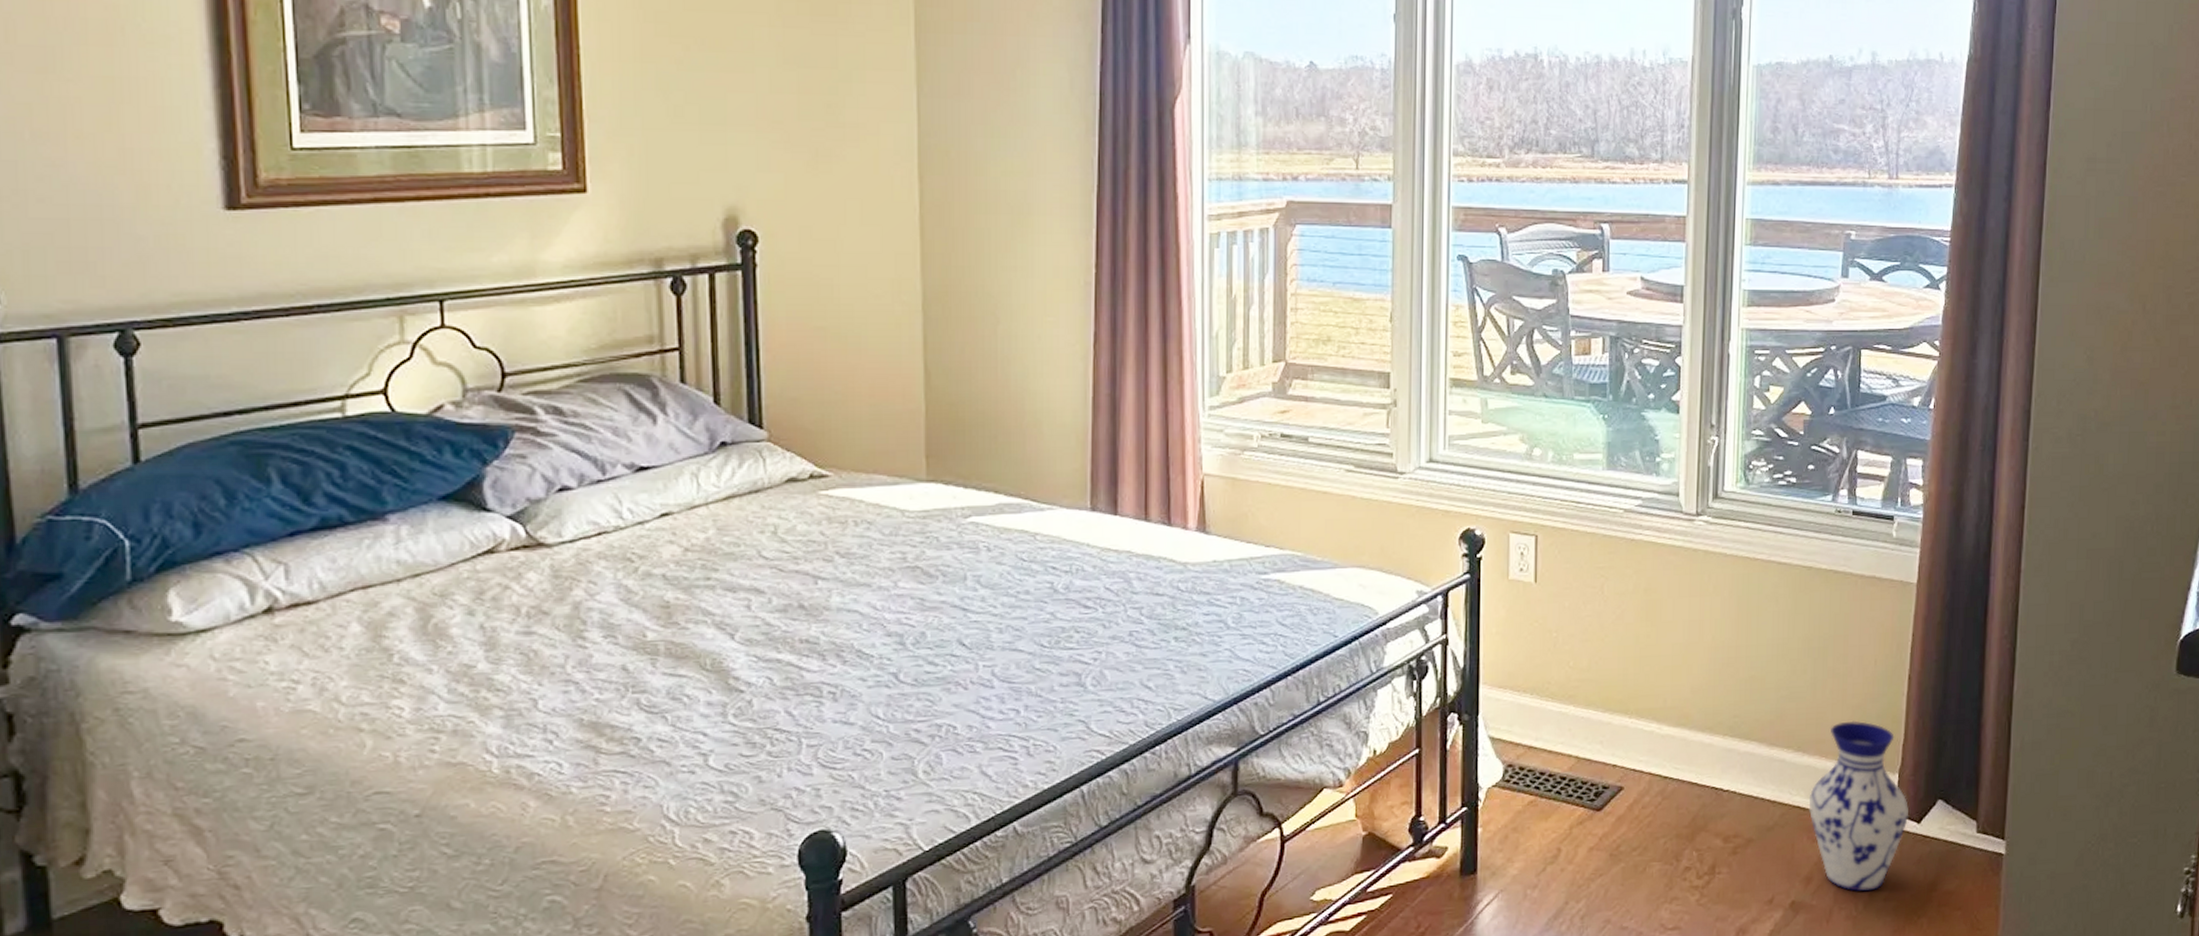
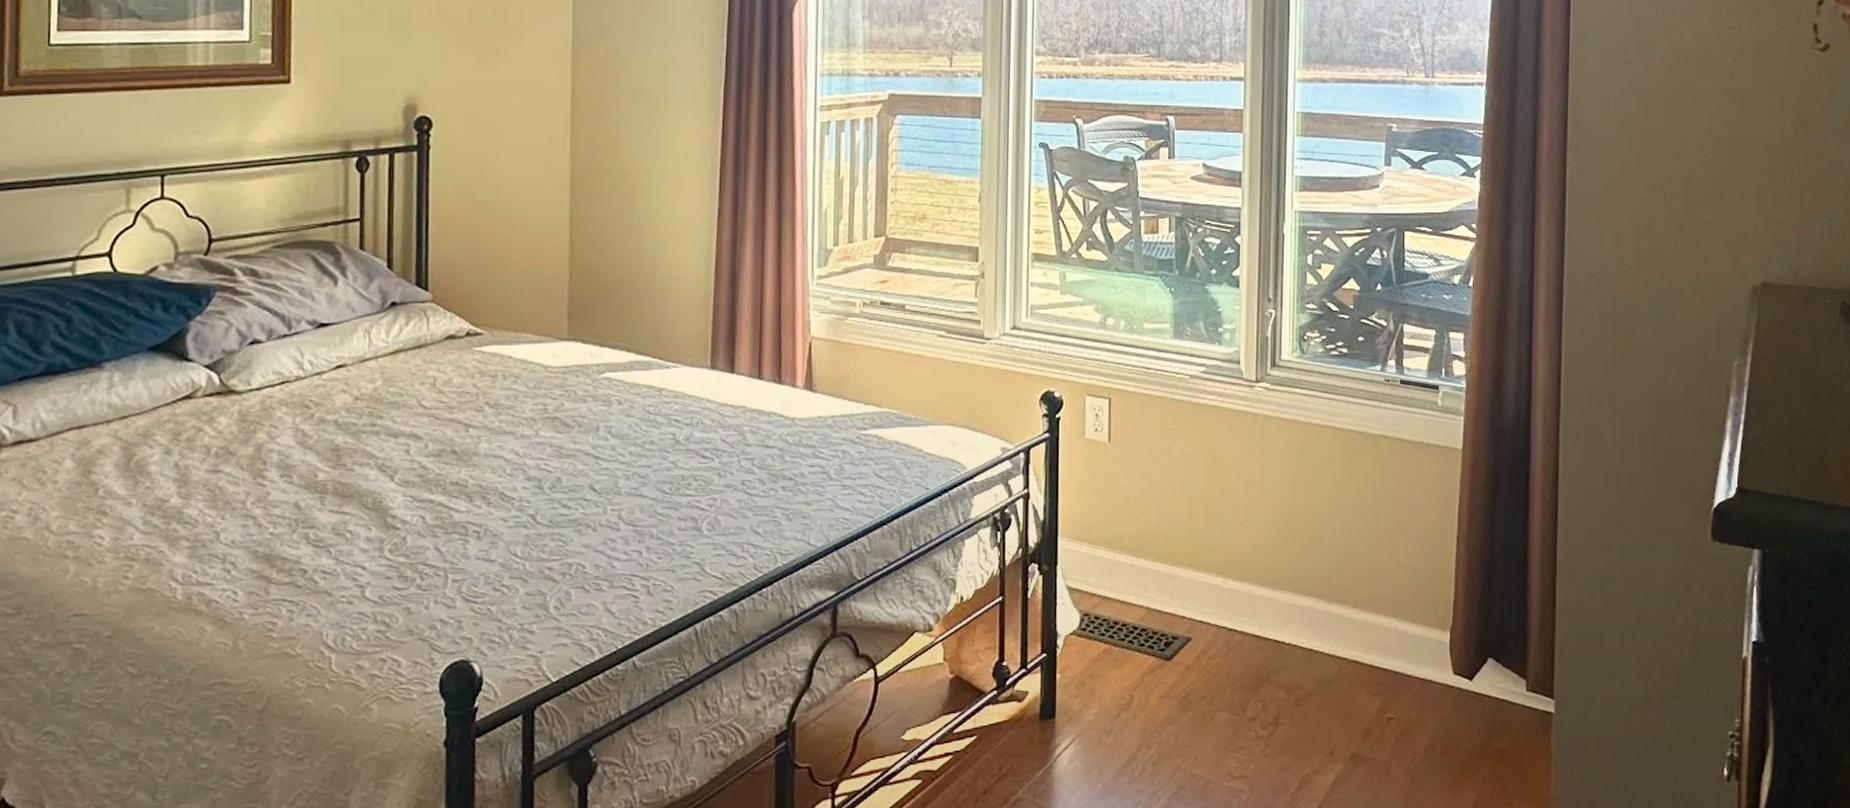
vase: present [1808,720,1908,892] -> none [1365,579,1460,747]

